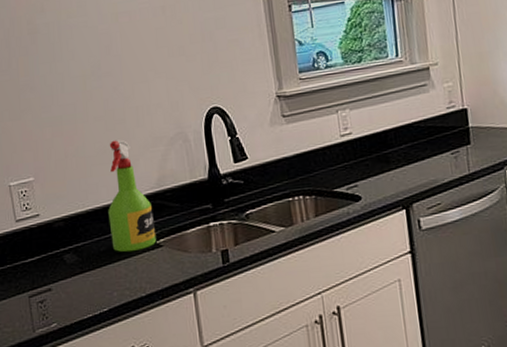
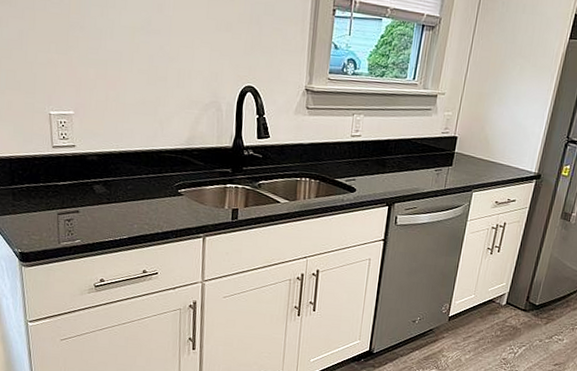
spray bottle: present [108,140,157,252] -> none [138,94,179,195]

